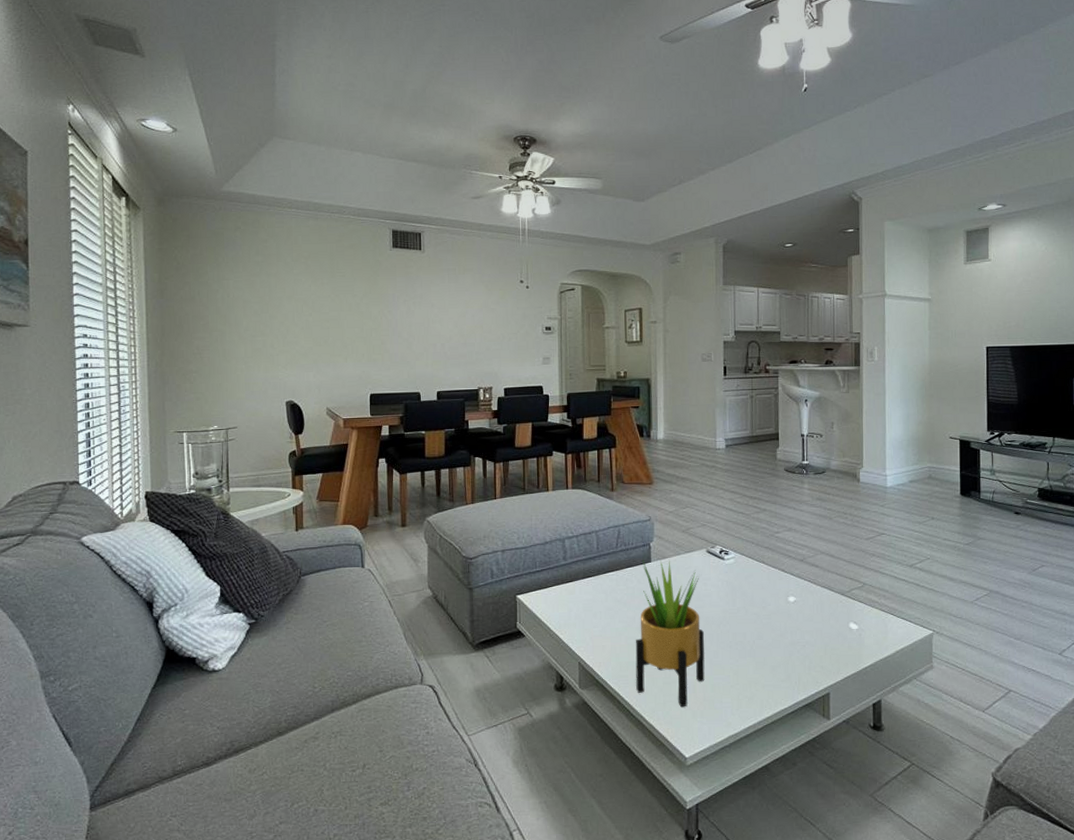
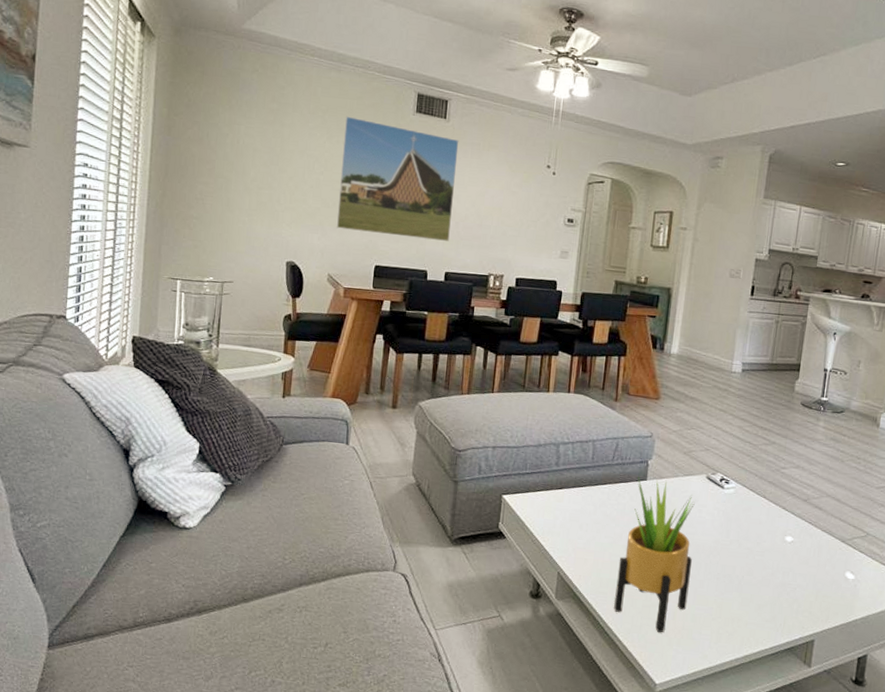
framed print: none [327,259,437,364] -> present [336,116,459,241]

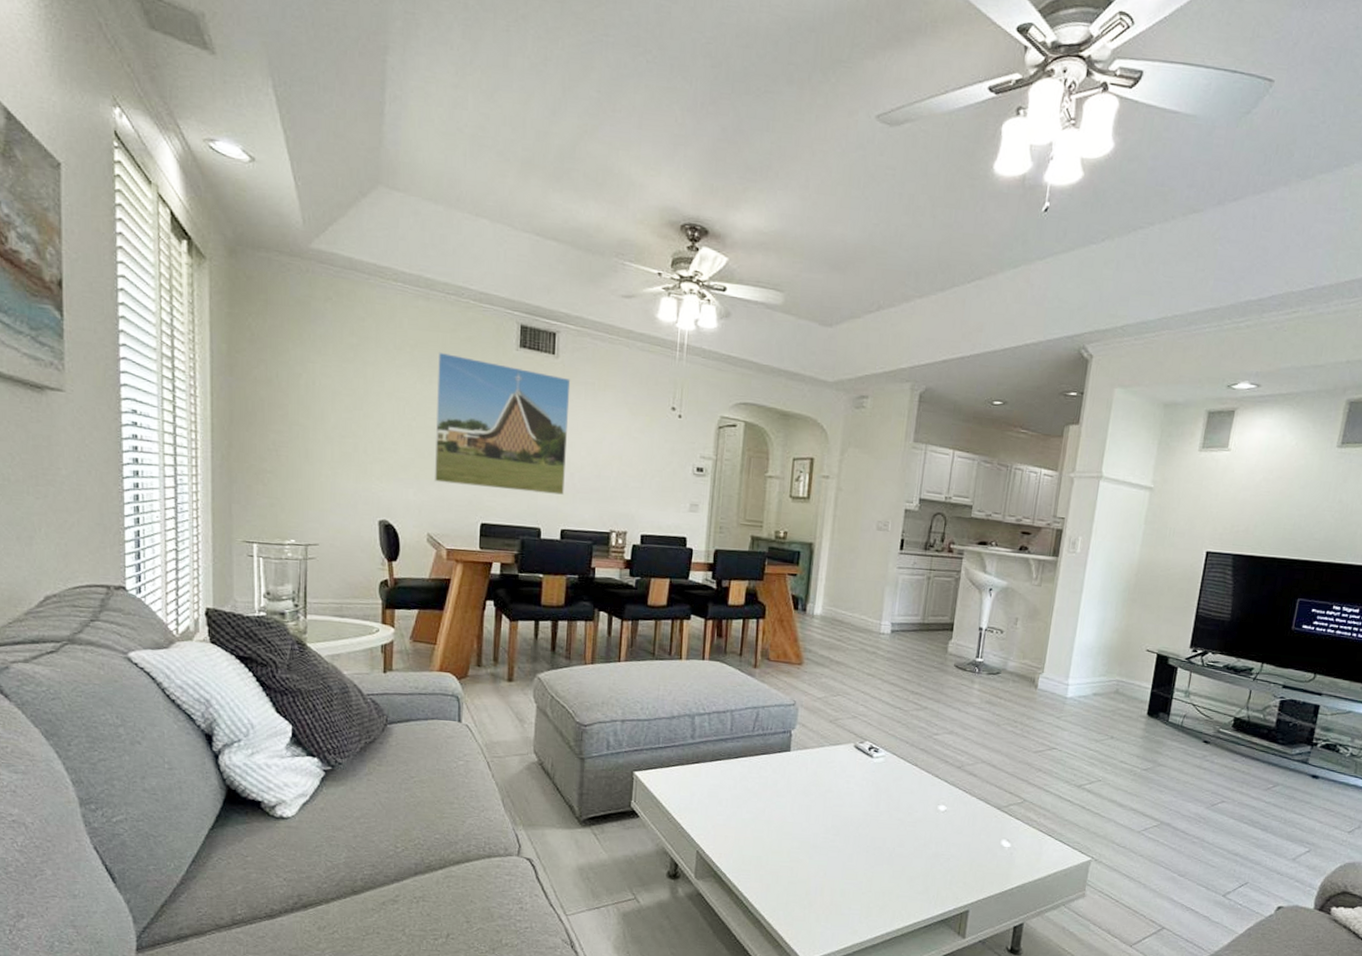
potted plant: present [614,477,695,633] -> none [758,748,842,910]

